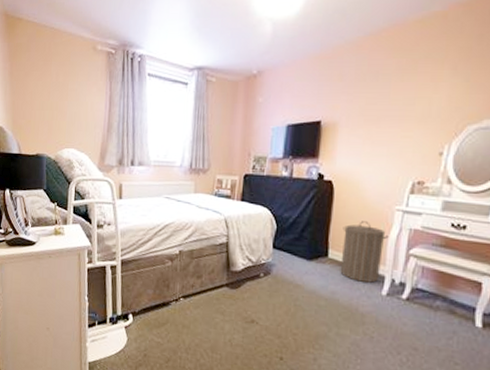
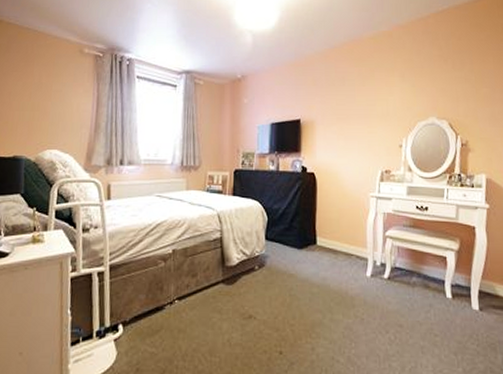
laundry hamper: present [340,221,389,283] -> none [327,208,367,266]

